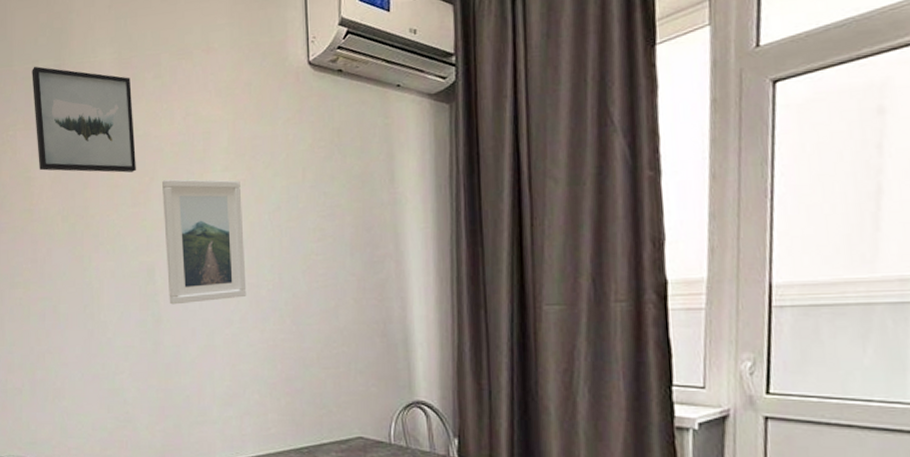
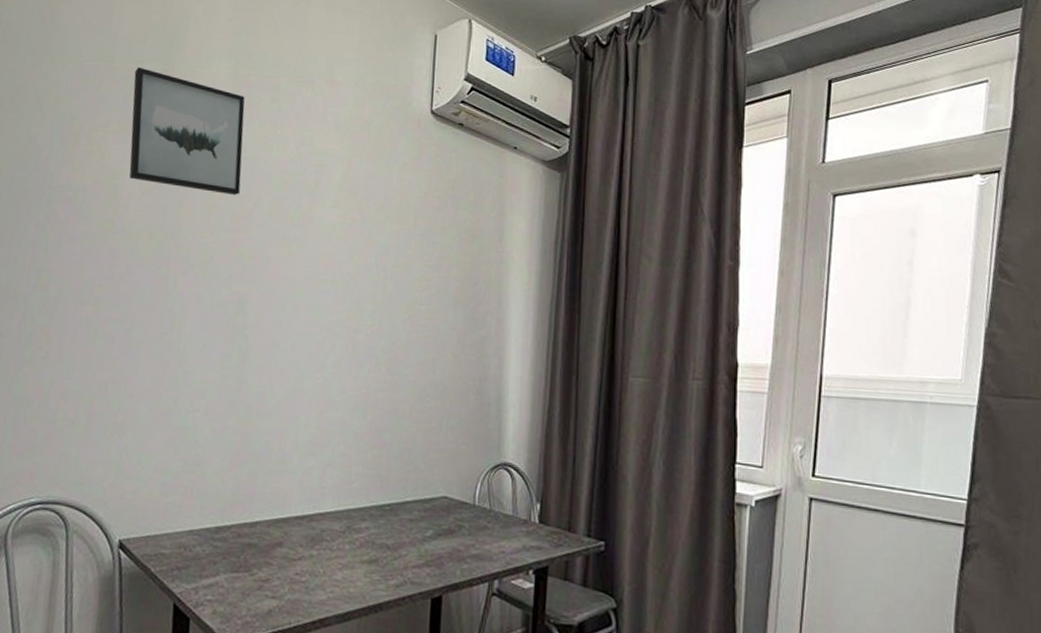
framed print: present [162,179,247,305] -> none [259,207,350,342]

